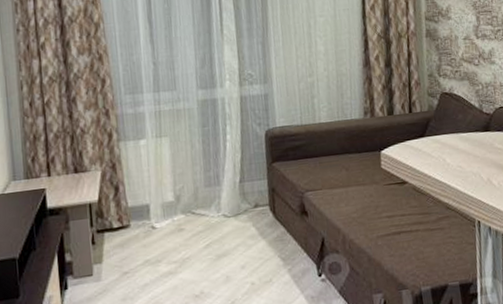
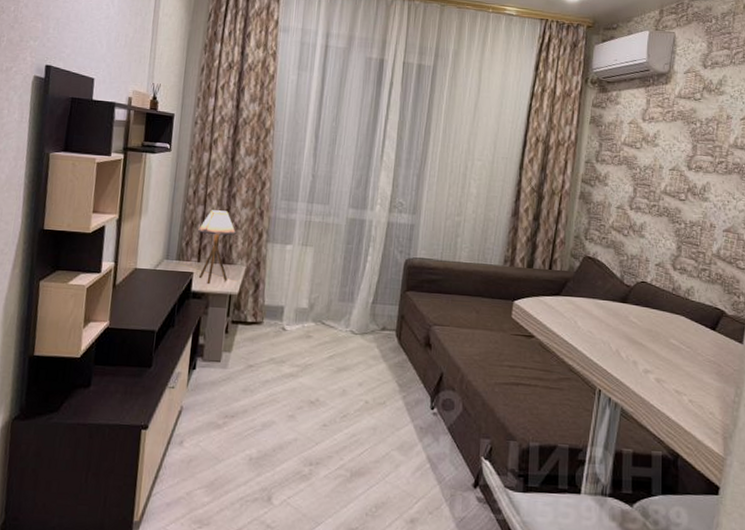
table lamp: none [41,116,85,198] -> present [197,209,237,285]

